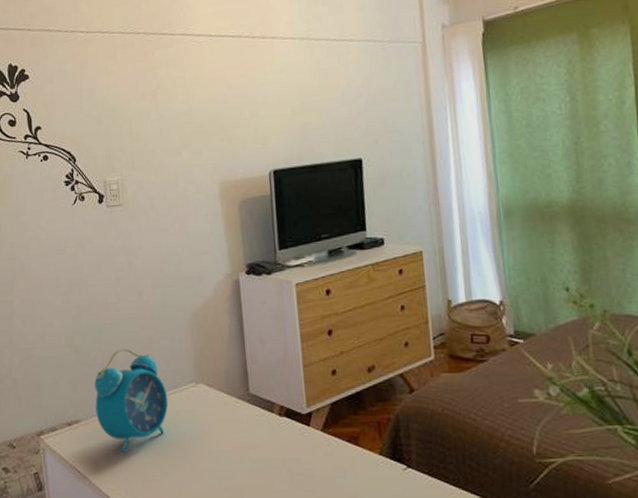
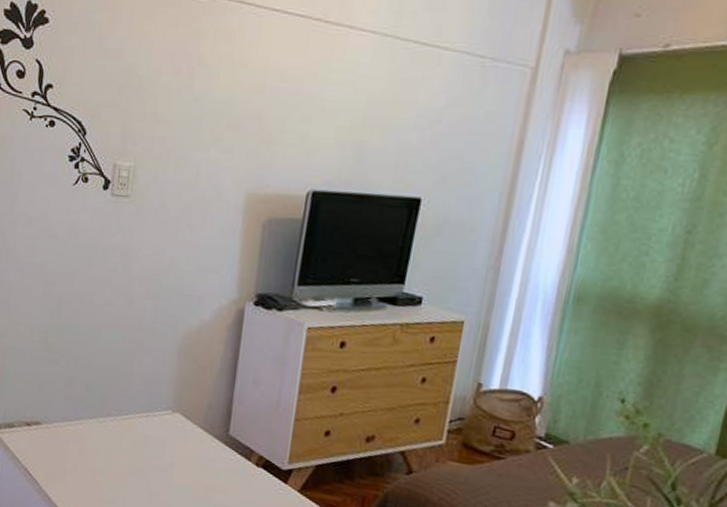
alarm clock: present [94,348,169,454] -> none [58,356,140,468]

